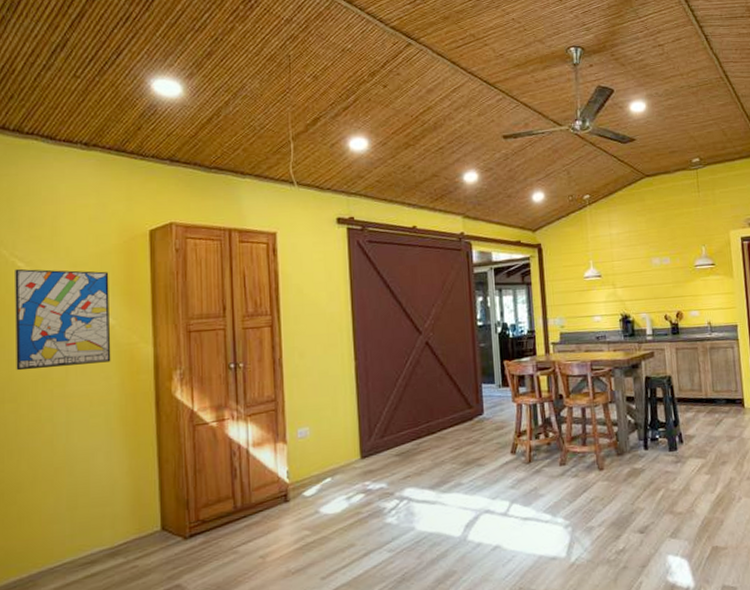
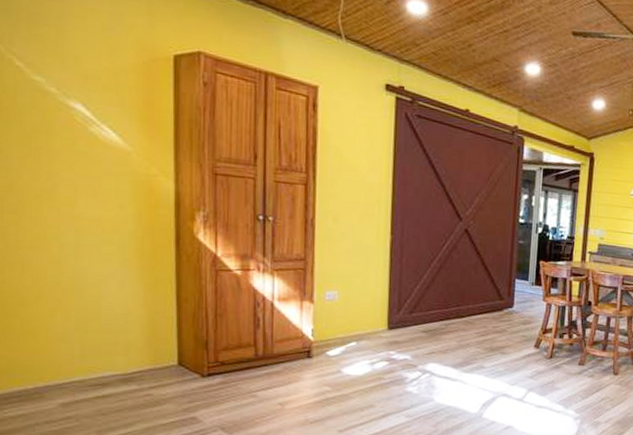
wall art: present [15,268,111,371] -> none [13,67,127,190]

